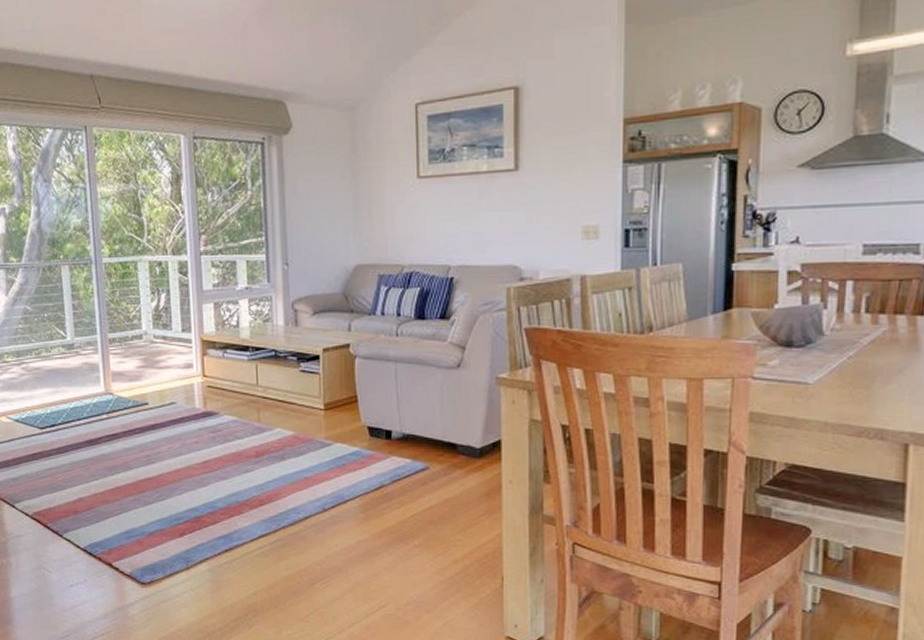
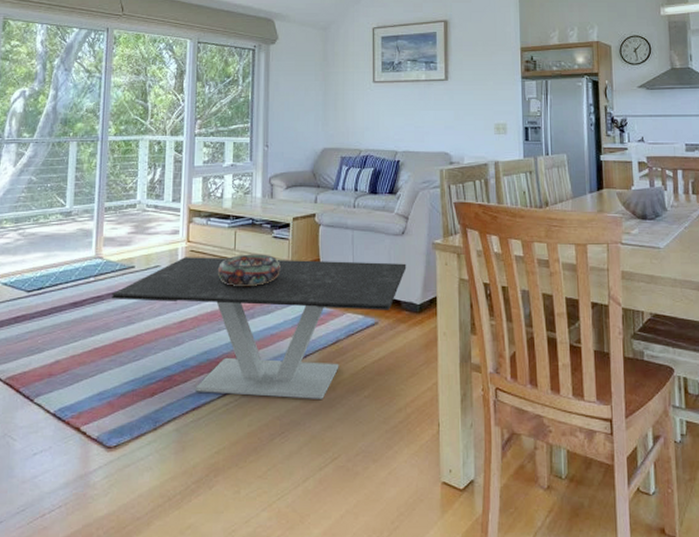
coffee table: none [128,393,463,546] -> present [112,257,407,399]
decorative bowl: none [239,390,312,427] -> present [217,254,281,287]

